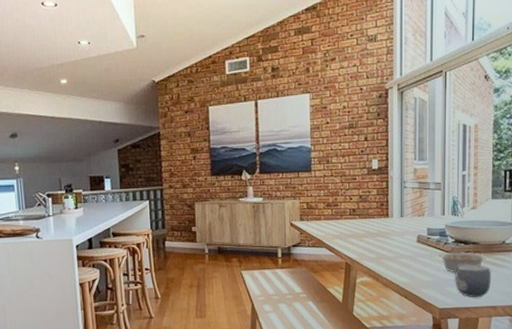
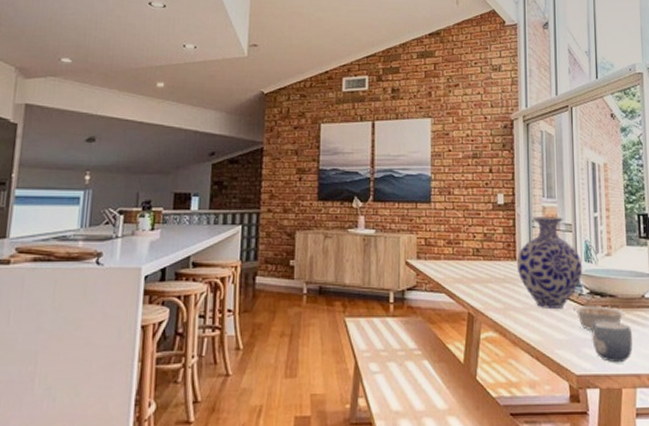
vase: none [389,177,450,256] -> present [516,217,583,308]

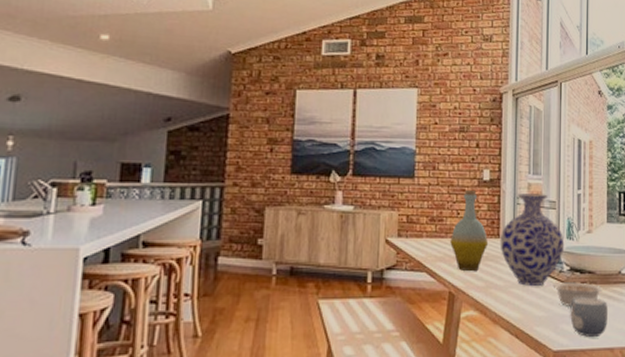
bottle: none [468,213,506,292] -> present [450,189,489,271]

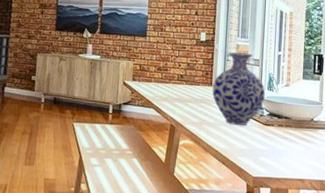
bottle: present [450,189,489,271] -> none [173,47,203,110]
legume: present [553,282,608,306] -> none [254,124,301,143]
mug: present [570,297,609,337] -> none [268,137,301,169]

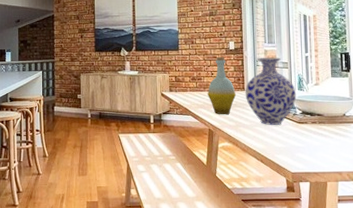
bottle: none [173,47,203,110] -> present [208,56,237,114]

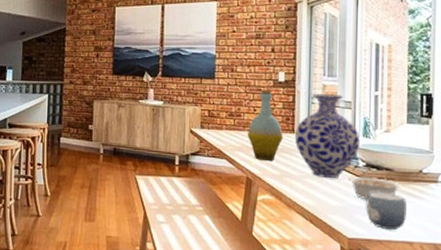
legume: none [288,122,334,140] -> present [348,176,407,199]
mug: none [303,133,336,163] -> present [366,192,408,230]

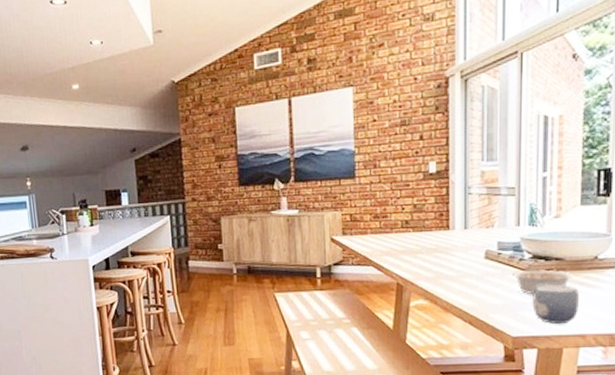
bottle: present [248,89,284,161] -> none [396,183,437,263]
vase: present [294,94,361,178] -> none [449,180,526,275]

